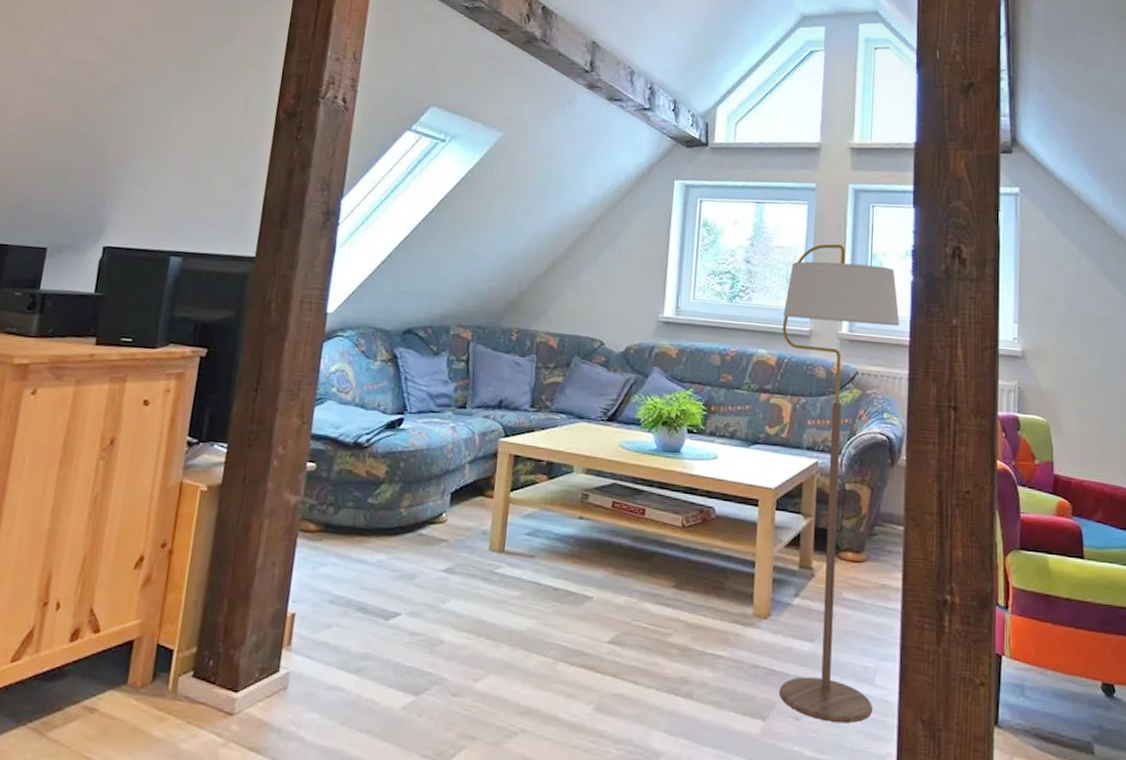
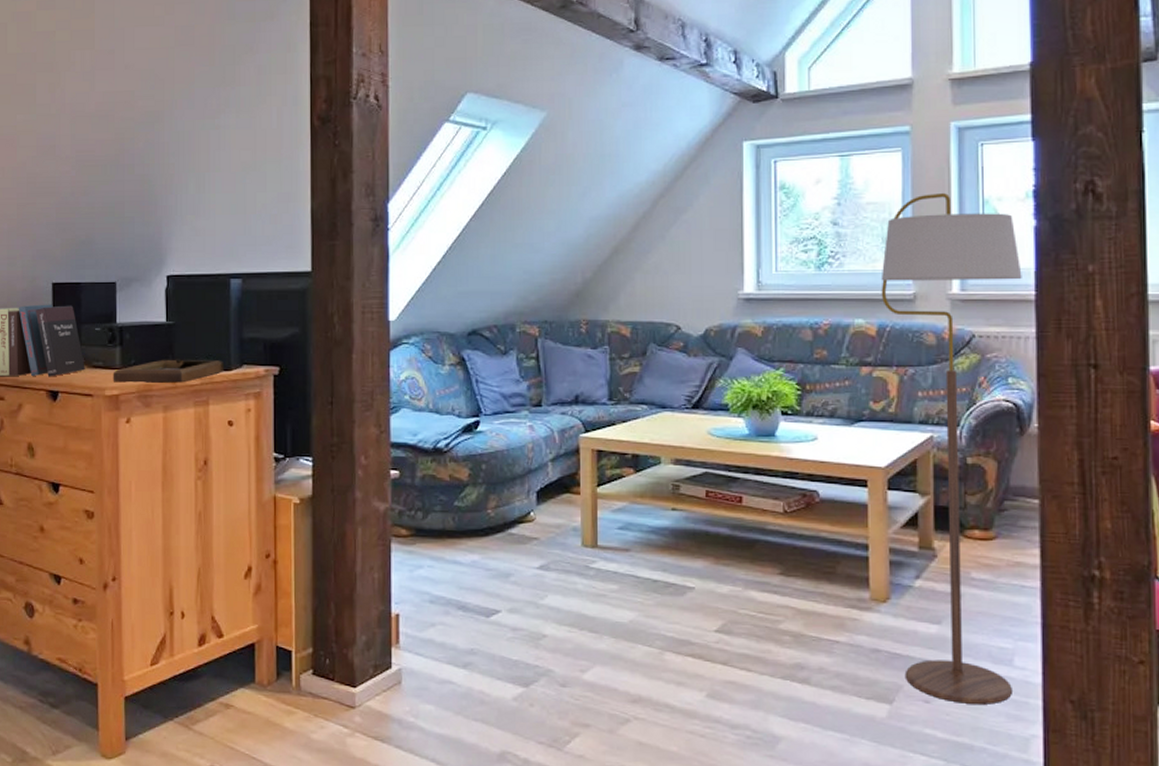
picture frame: none [24,331,150,357] -> present [113,359,225,383]

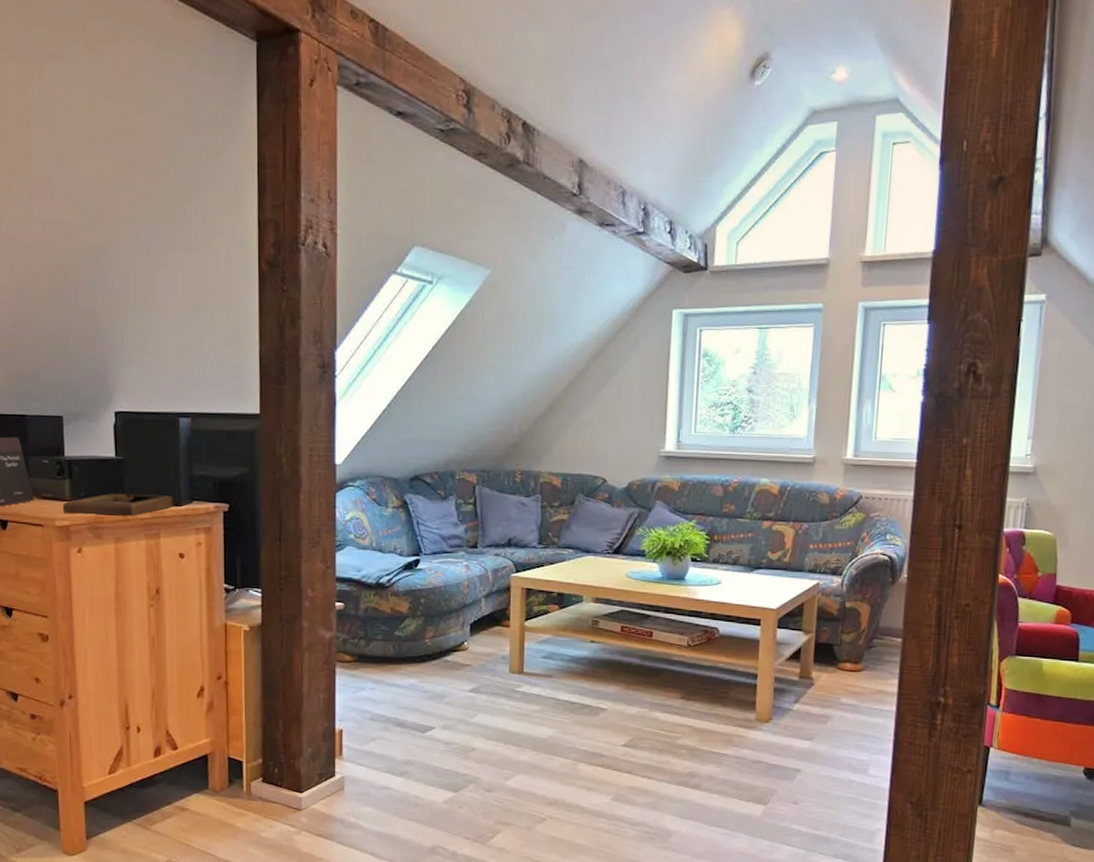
floor lamp: present [881,193,1022,704] -> none [780,367,907,805]

